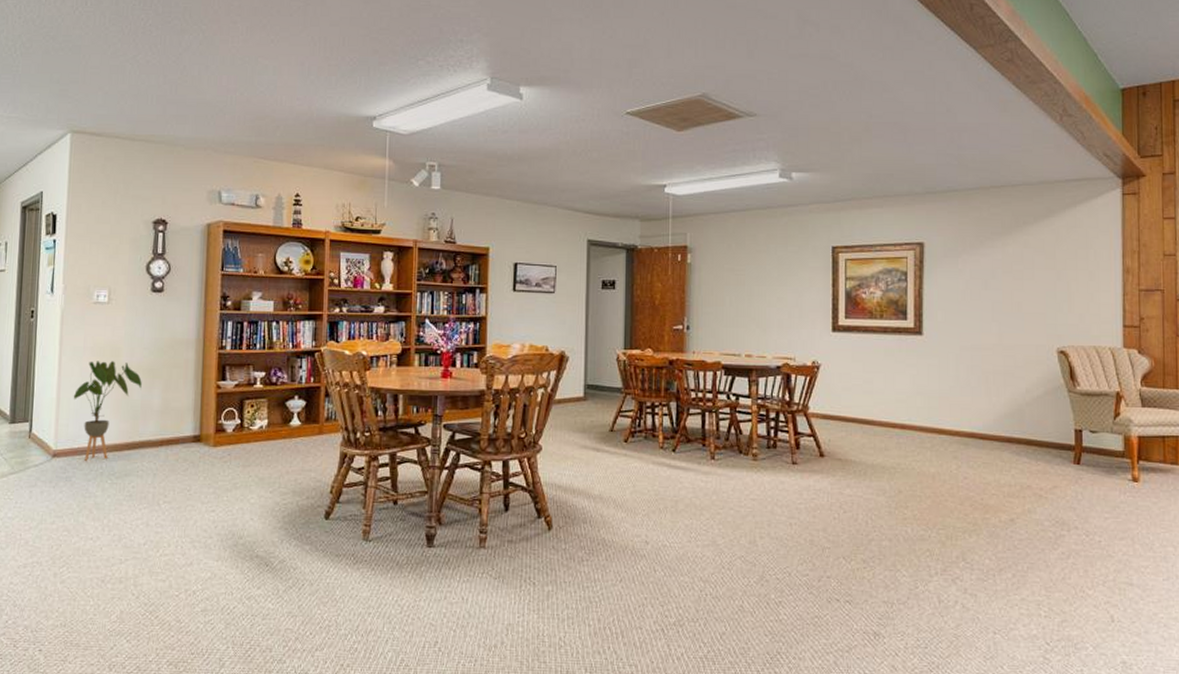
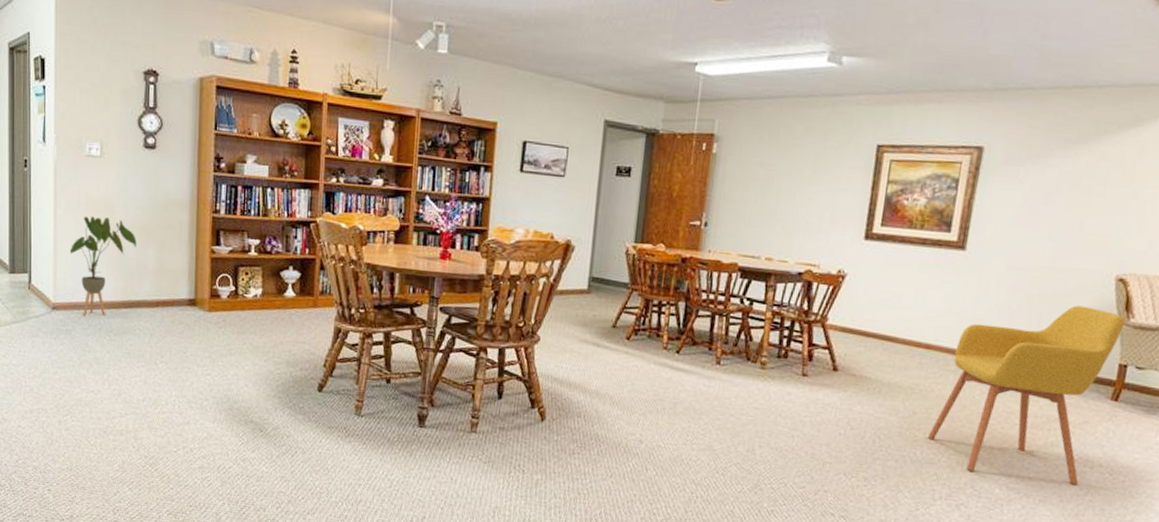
armchair: none [915,378,1072,548] -> present [927,305,1125,484]

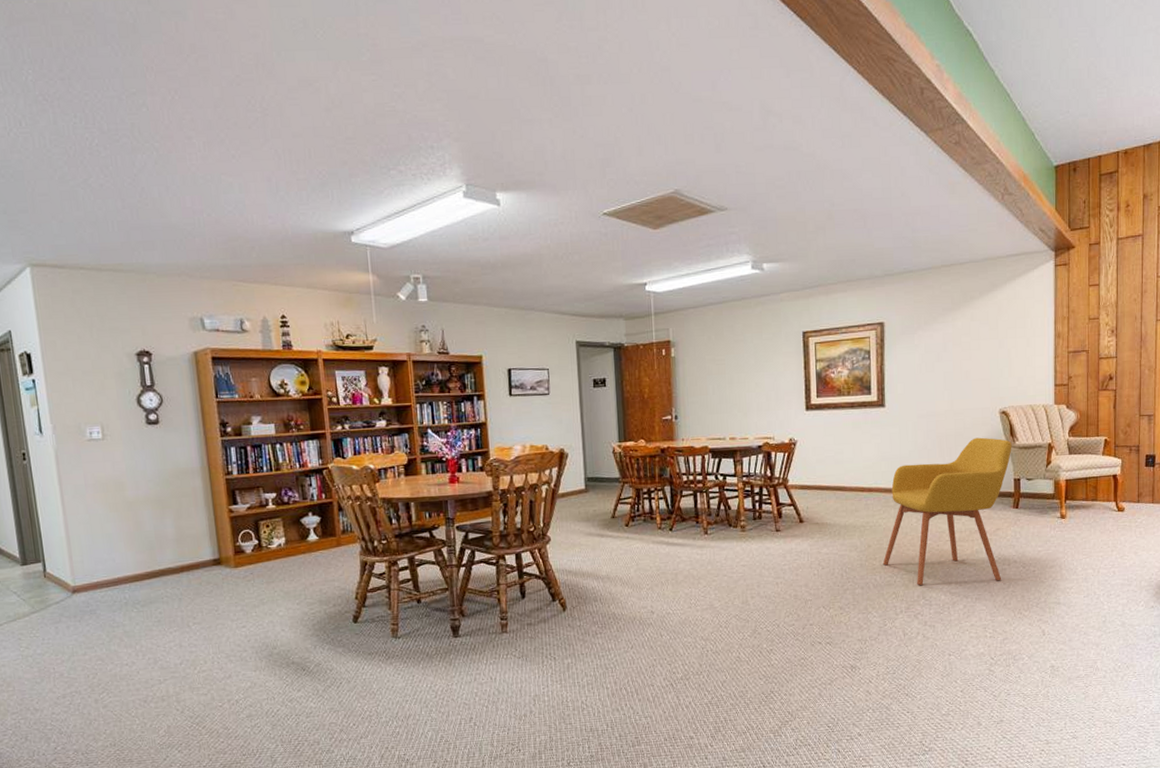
house plant: present [69,216,137,316] -> none [83,496,153,593]

